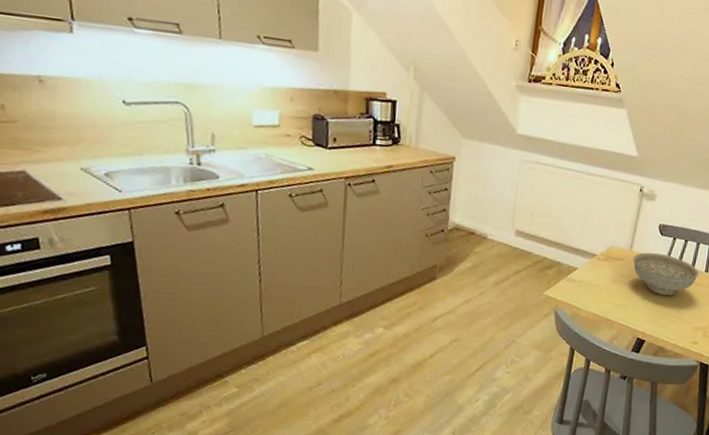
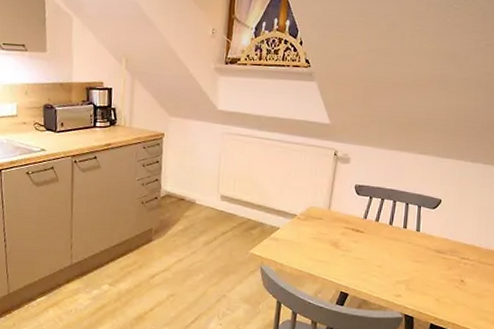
decorative bowl: present [633,252,699,296] -> none [331,211,397,252]

